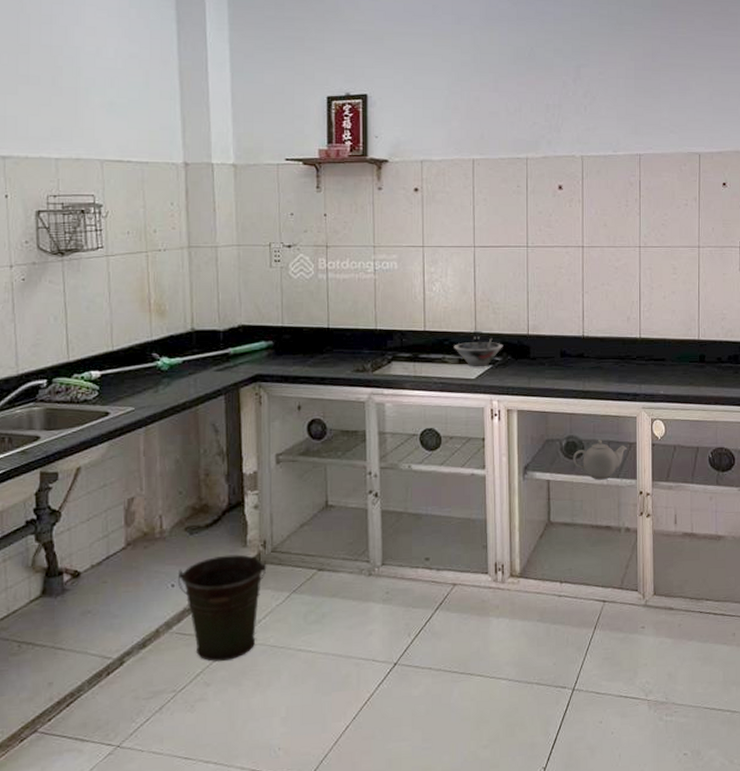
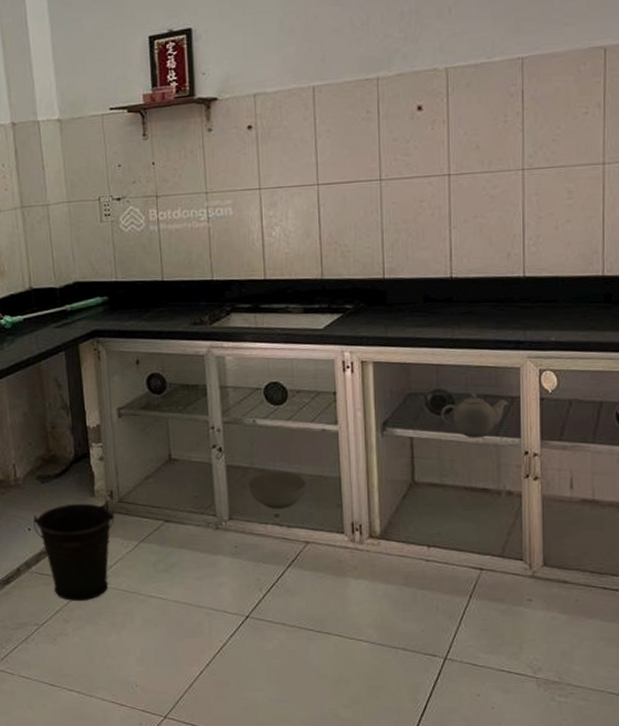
bowl: none [401,515,456,552] -> present [248,471,307,509]
bowl: present [454,331,503,366] -> none [298,277,355,316]

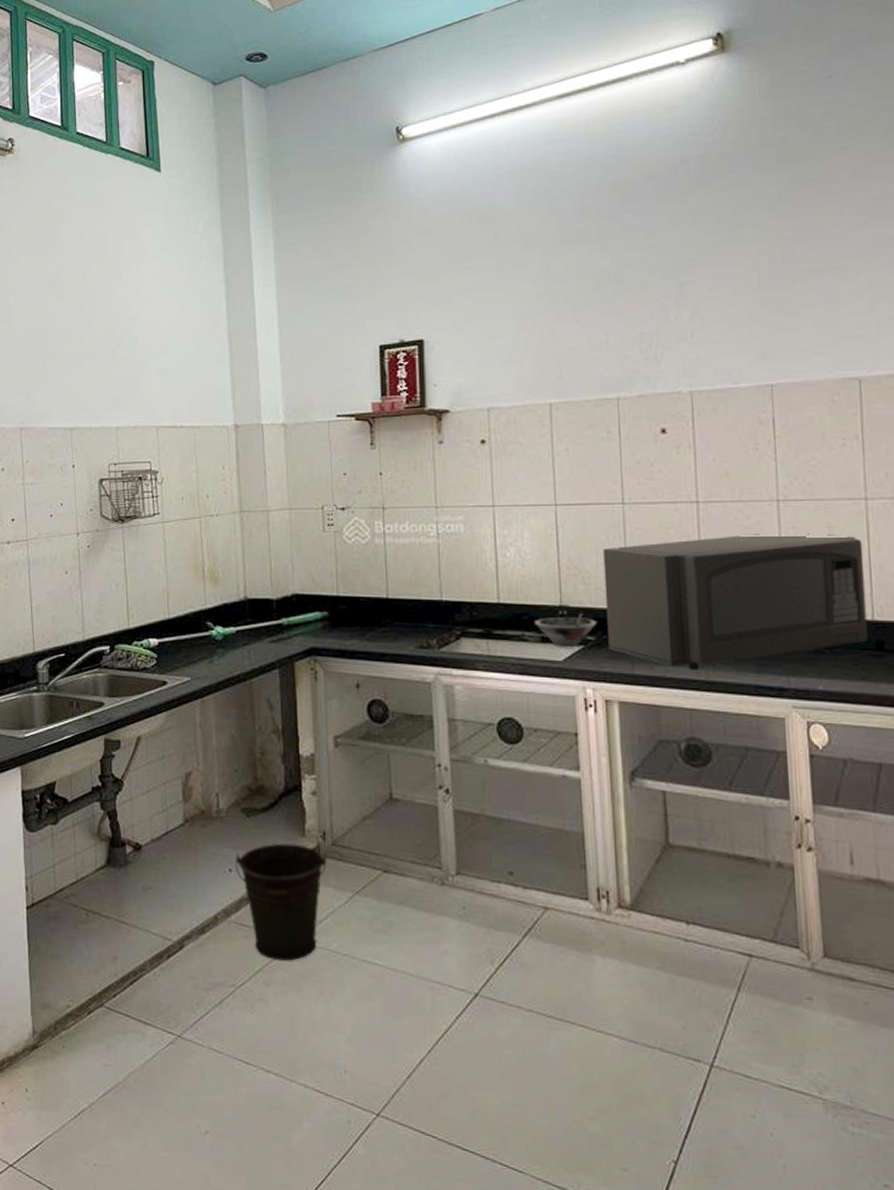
bowl: present [248,471,307,509] -> none [478,820,545,866]
bowl: none [298,277,355,316] -> present [534,605,597,646]
microwave: none [361,199,598,330] -> present [603,533,868,670]
teapot: present [440,392,509,438] -> none [696,743,774,797]

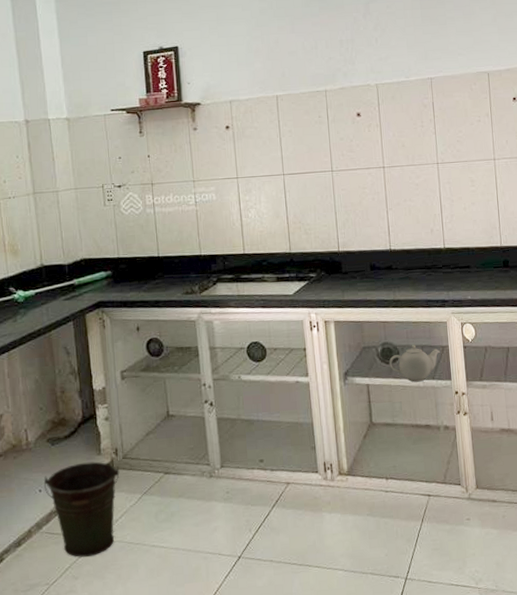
bowl: present [534,605,597,646] -> none [271,251,317,284]
microwave: present [603,533,868,670] -> none [319,186,498,293]
teapot: none [696,743,774,797] -> present [389,344,441,382]

